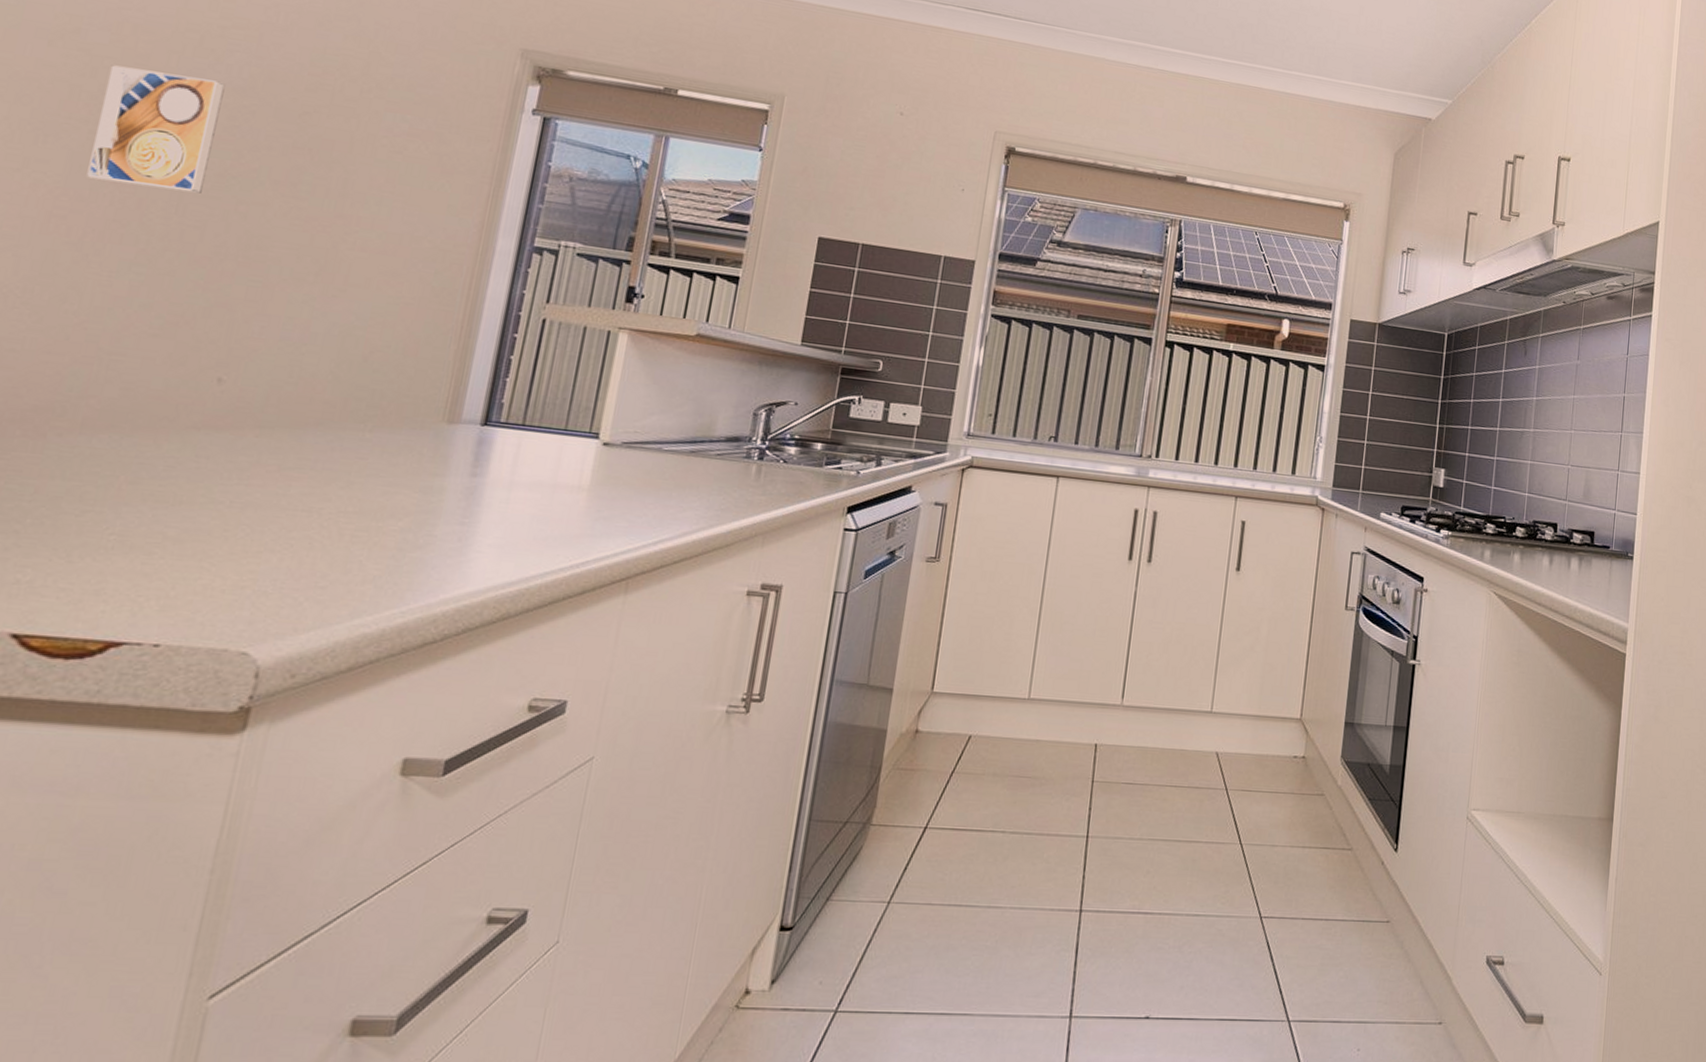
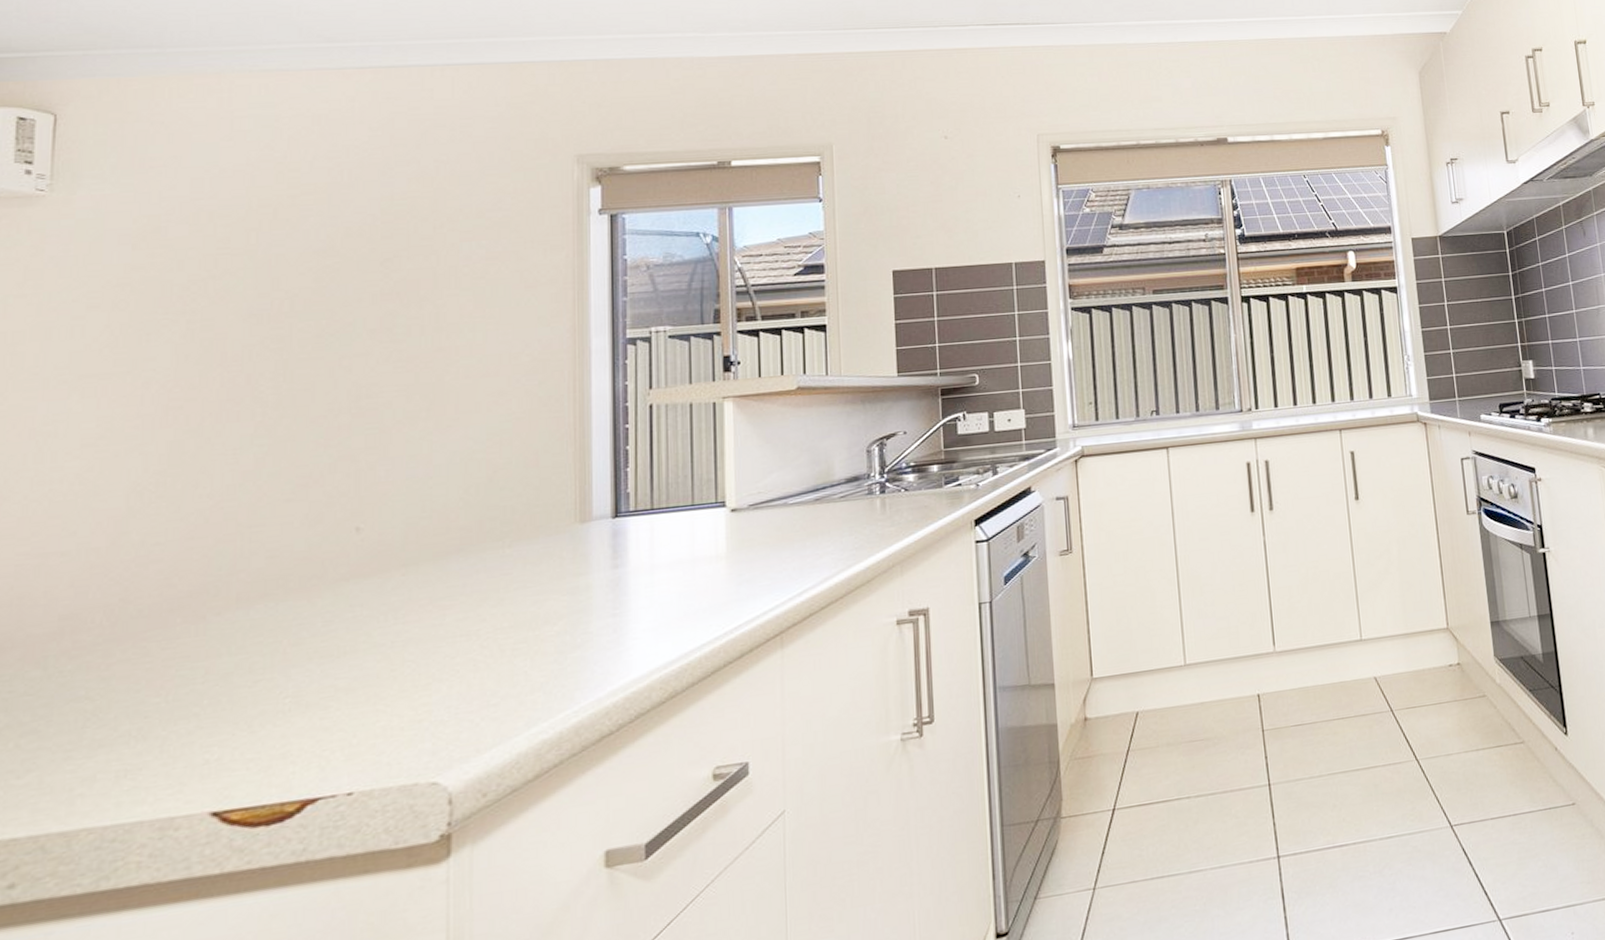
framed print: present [87,65,226,194] -> none [194,248,306,366]

